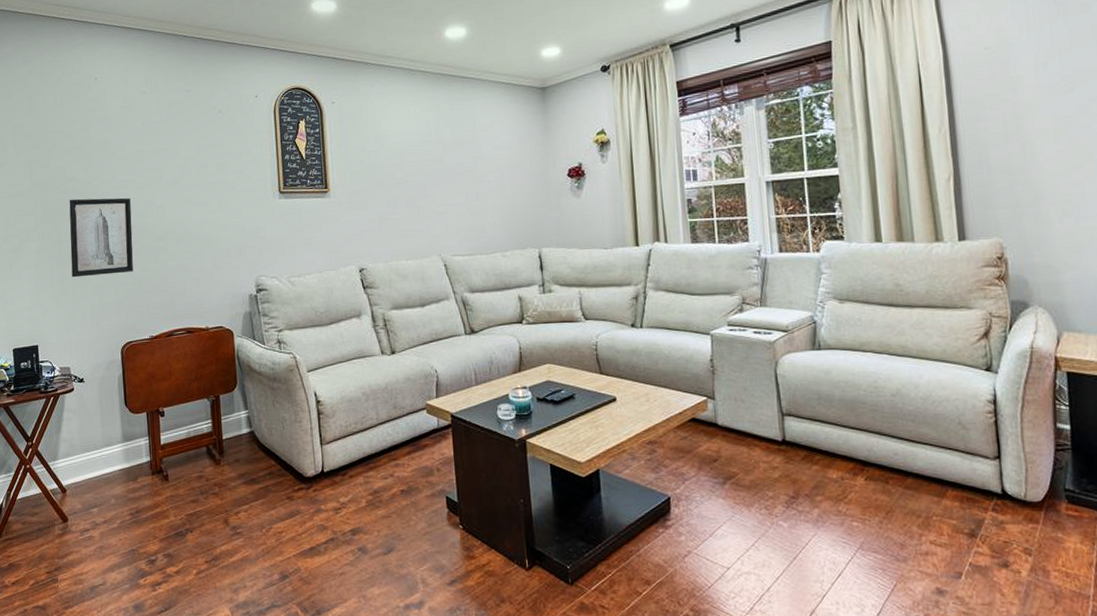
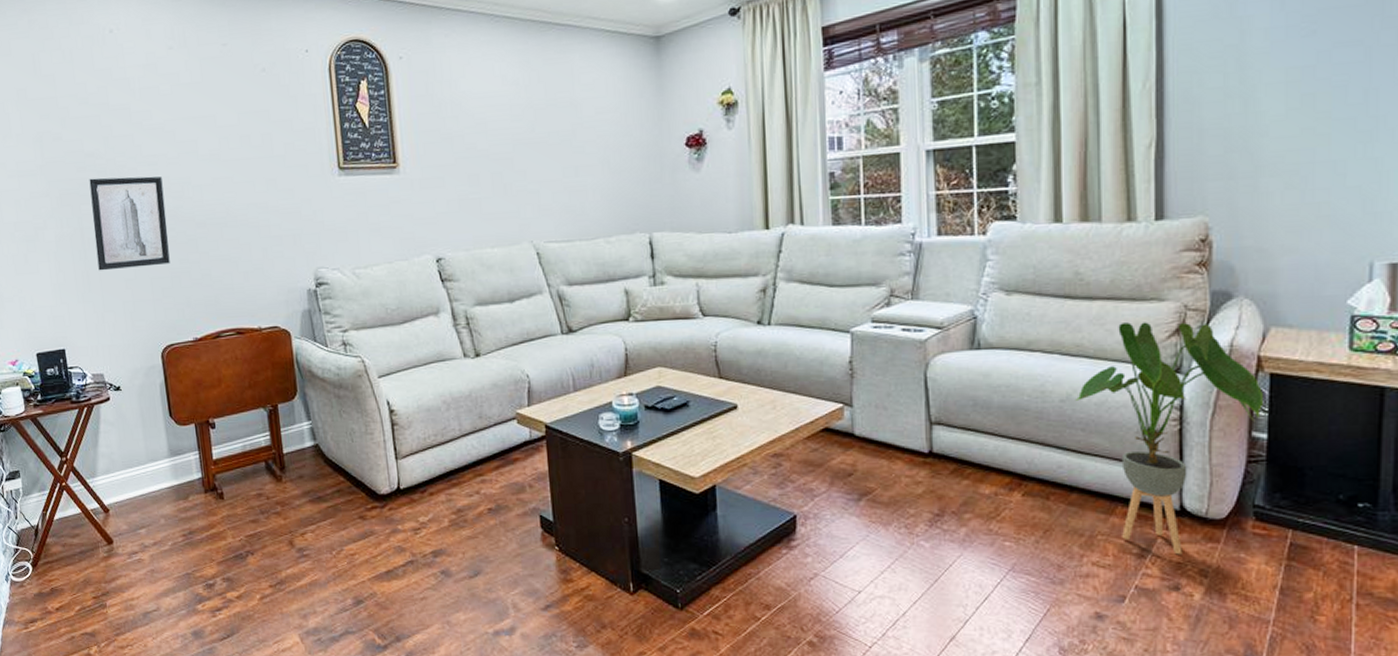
house plant: none [904,327,1063,535] -> present [1075,322,1263,555]

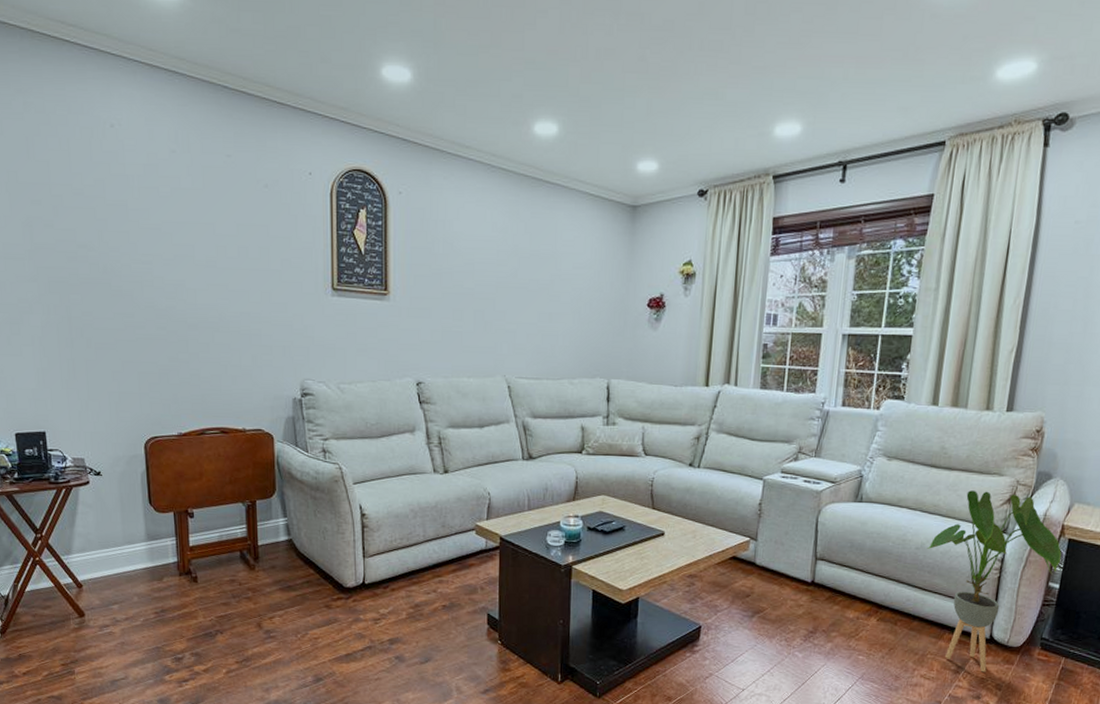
wall art: present [89,176,170,271] -> none [80,269,159,361]

